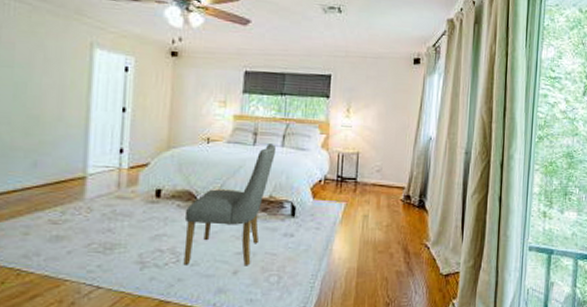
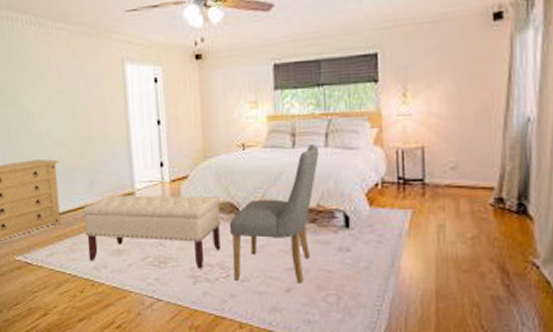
bench: none [18,179,180,255] -> present [83,195,221,269]

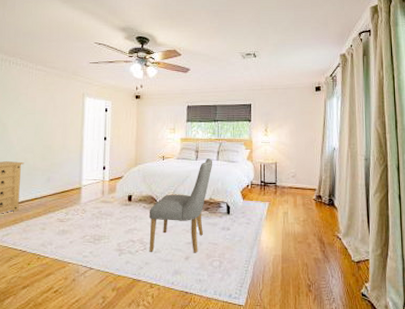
bench: present [83,195,221,269] -> none [38,189,145,244]

